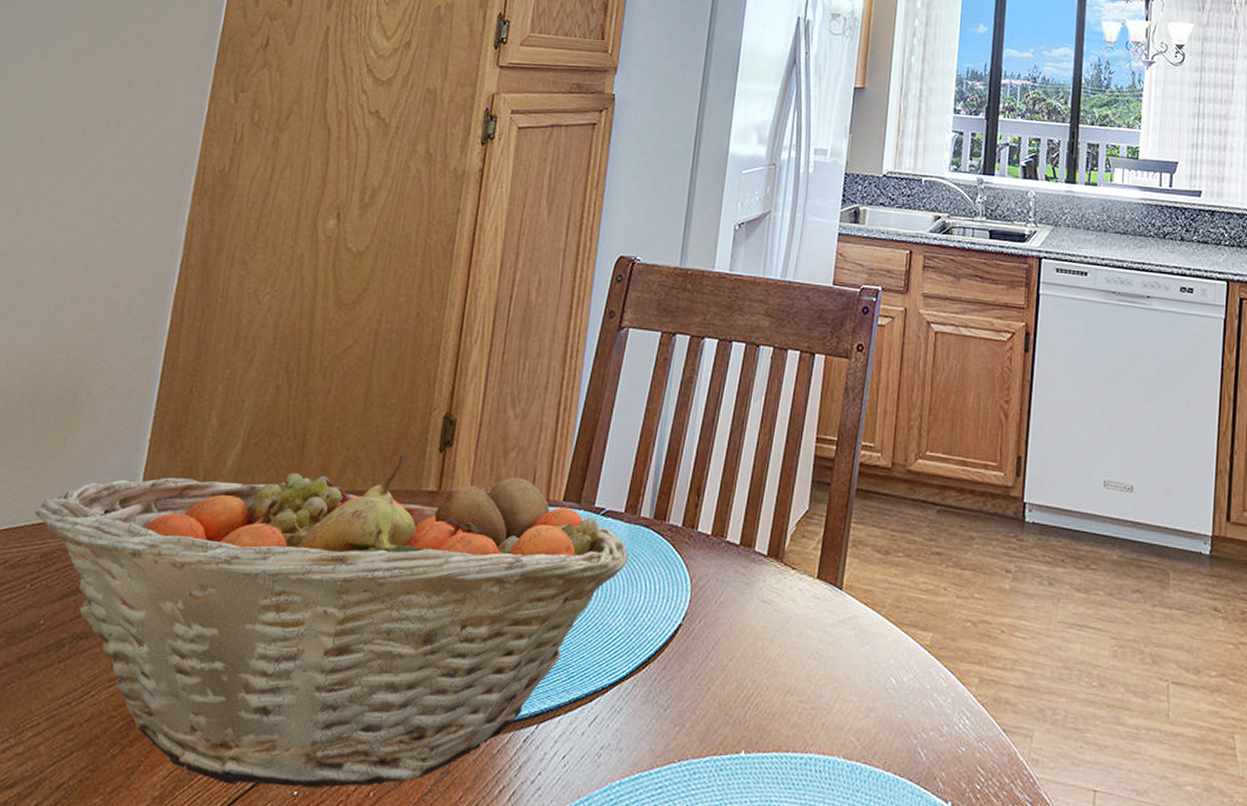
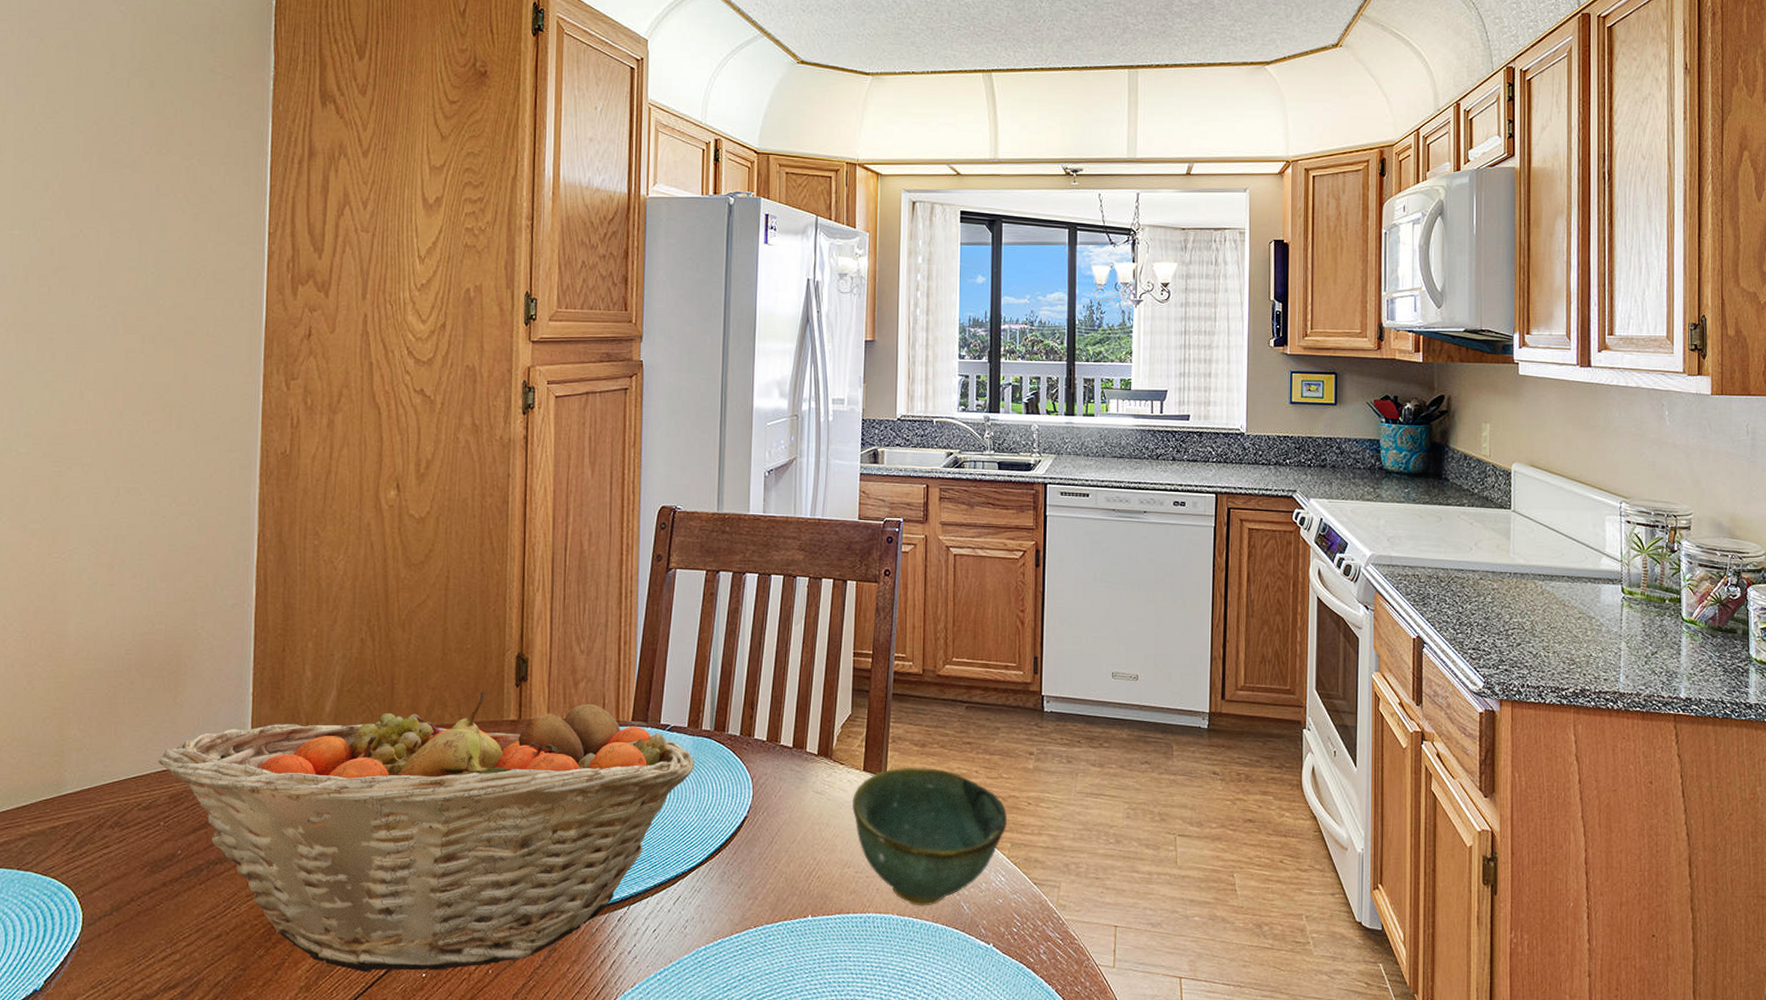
bowl: none [800,578,977,749] -> present [851,767,1007,906]

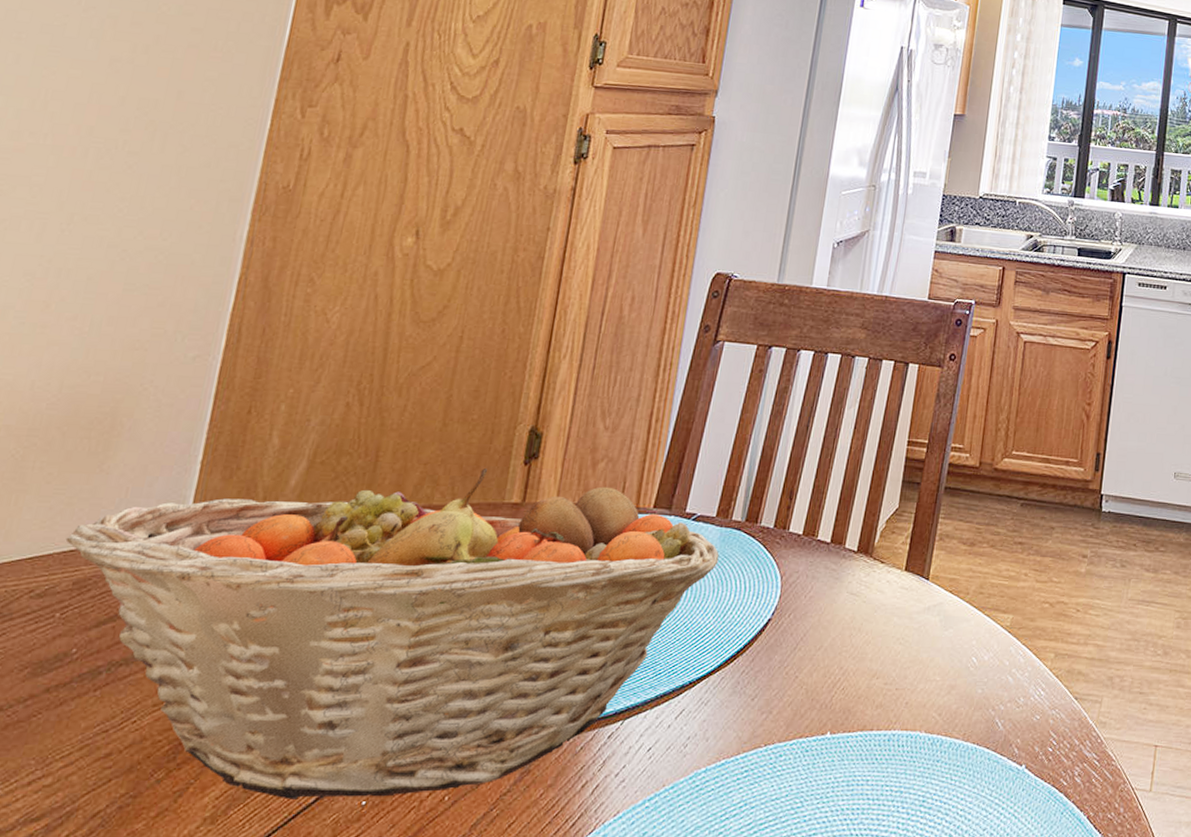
bowl: present [851,767,1007,906] -> none [887,568,1054,723]

